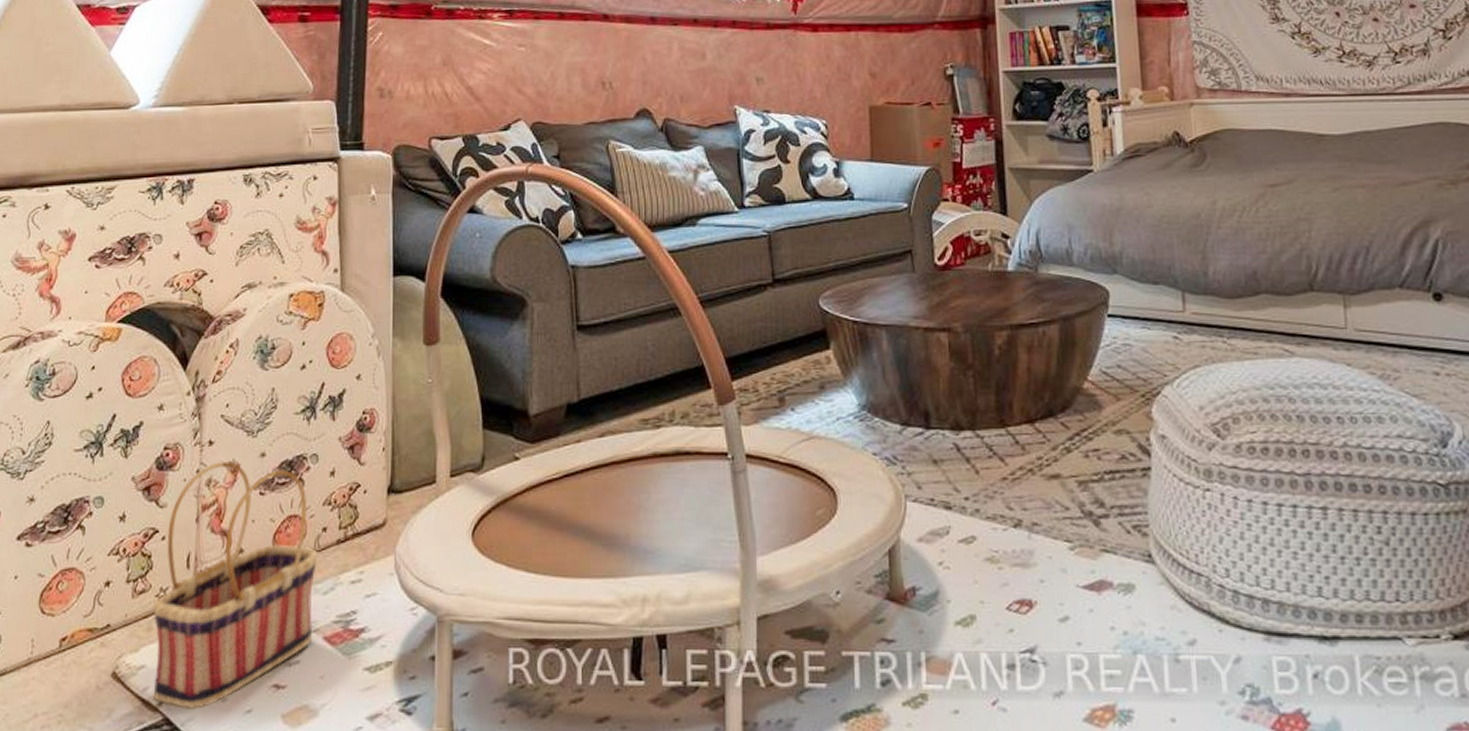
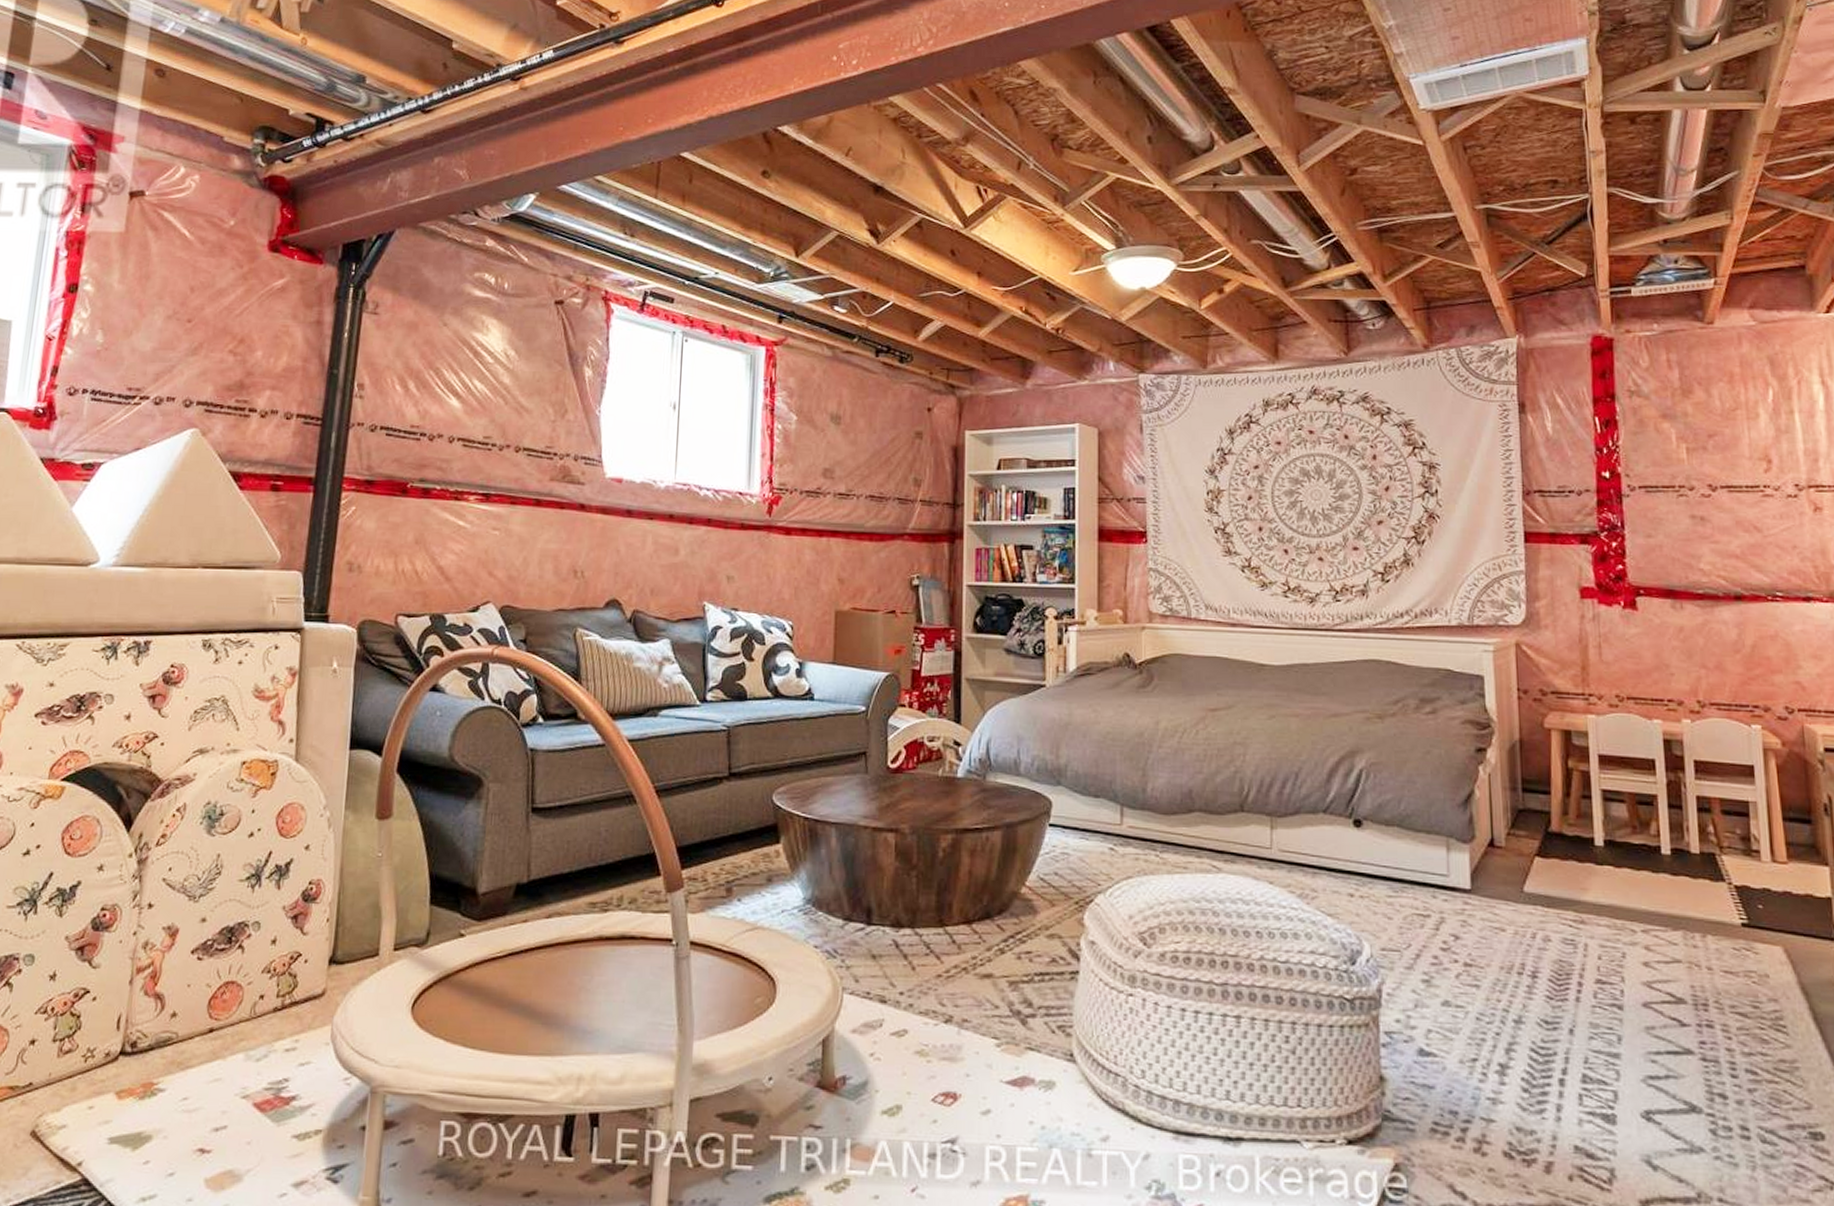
basket: present [153,462,319,709] -> none [72,925,254,1170]

